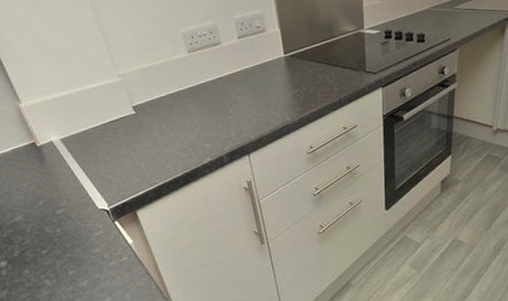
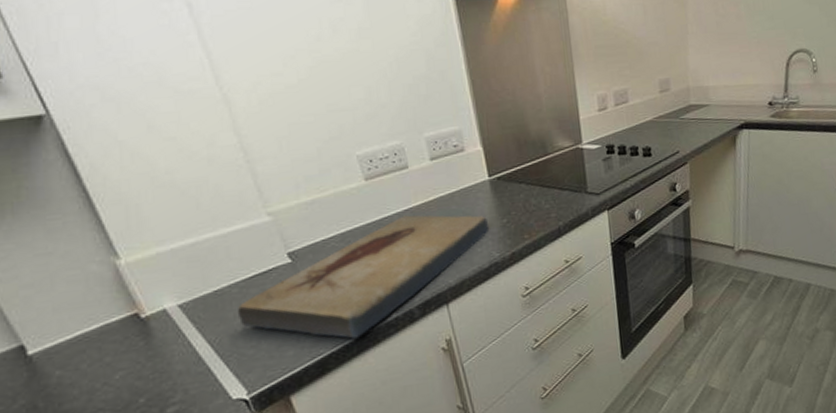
fish fossil: none [99,82,283,174] -> present [237,215,490,339]

